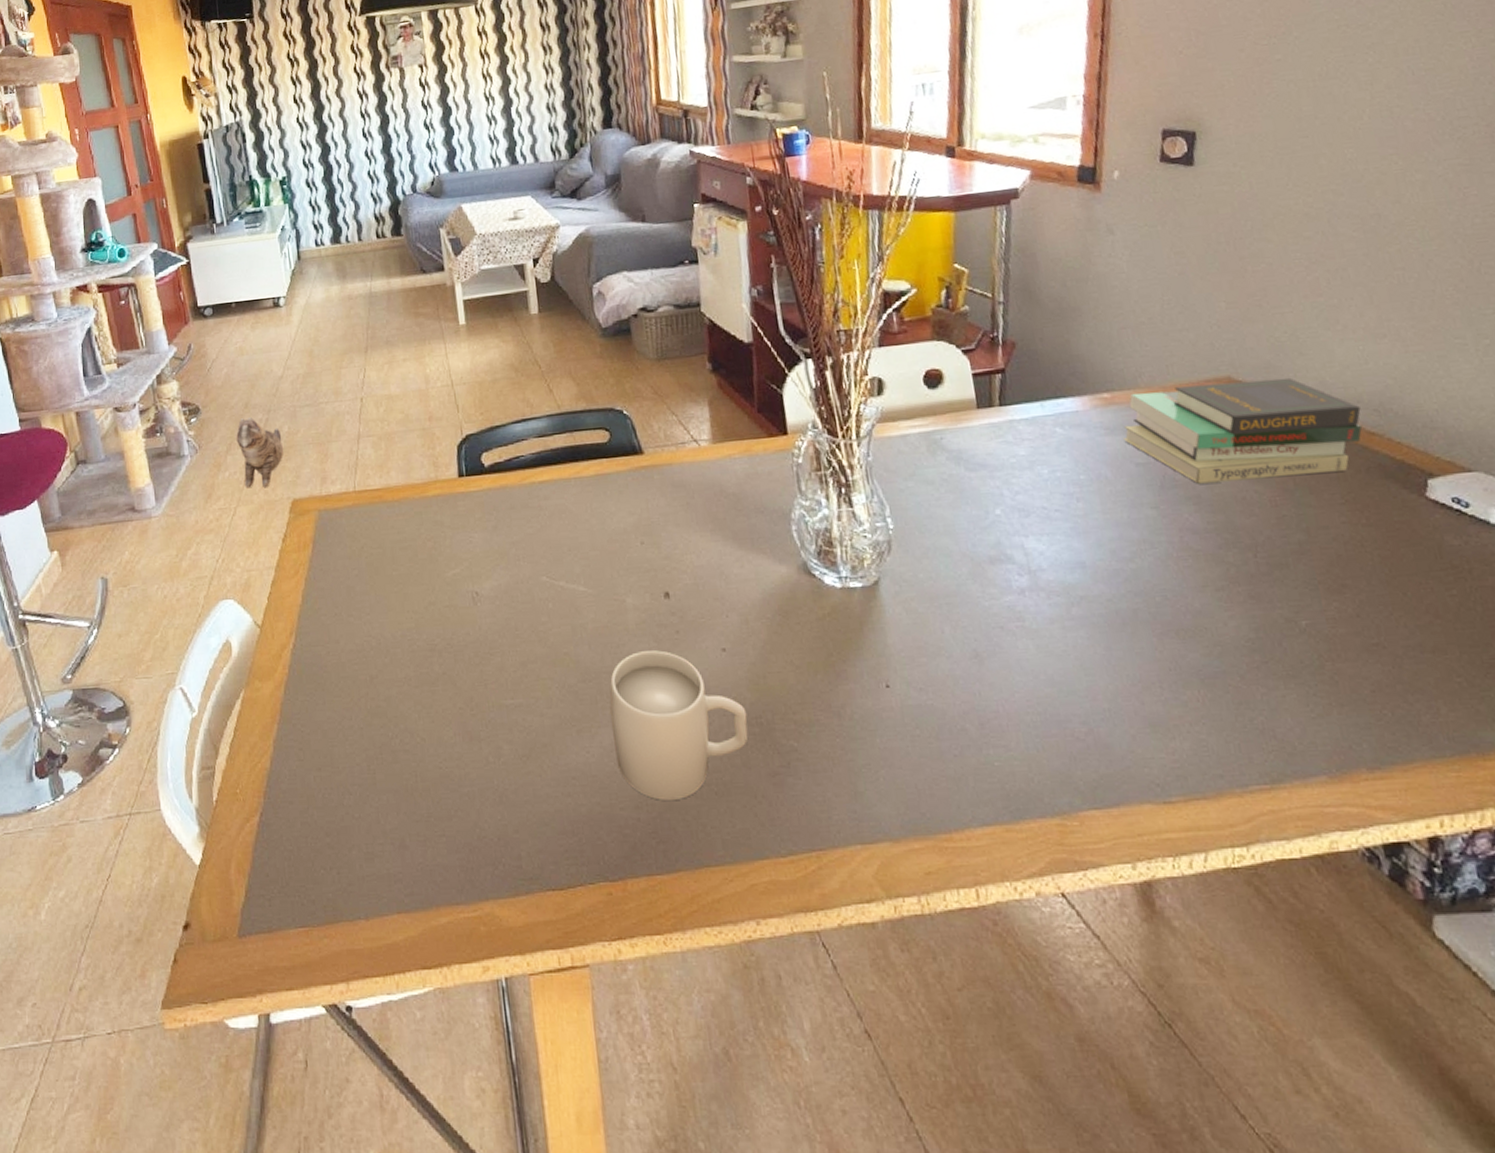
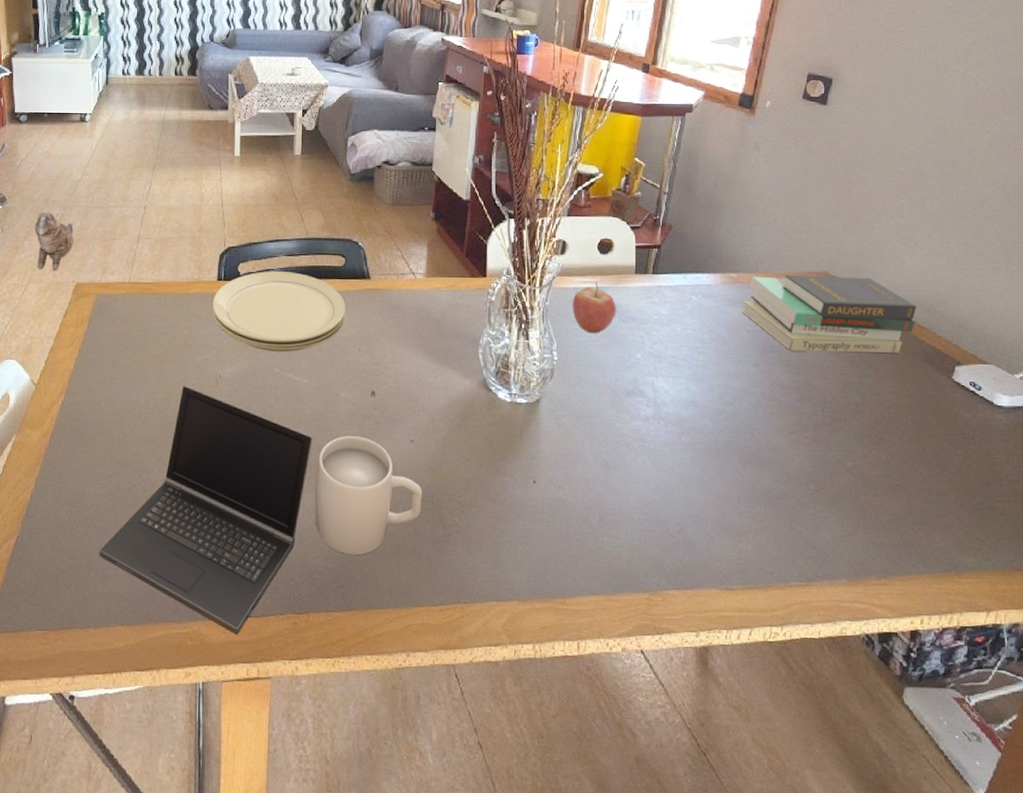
laptop computer: none [360,608,601,914] -> present [99,385,313,635]
plate: none [455,456,621,556] -> present [212,271,346,352]
fruit: none [901,424,961,491] -> present [572,281,616,334]

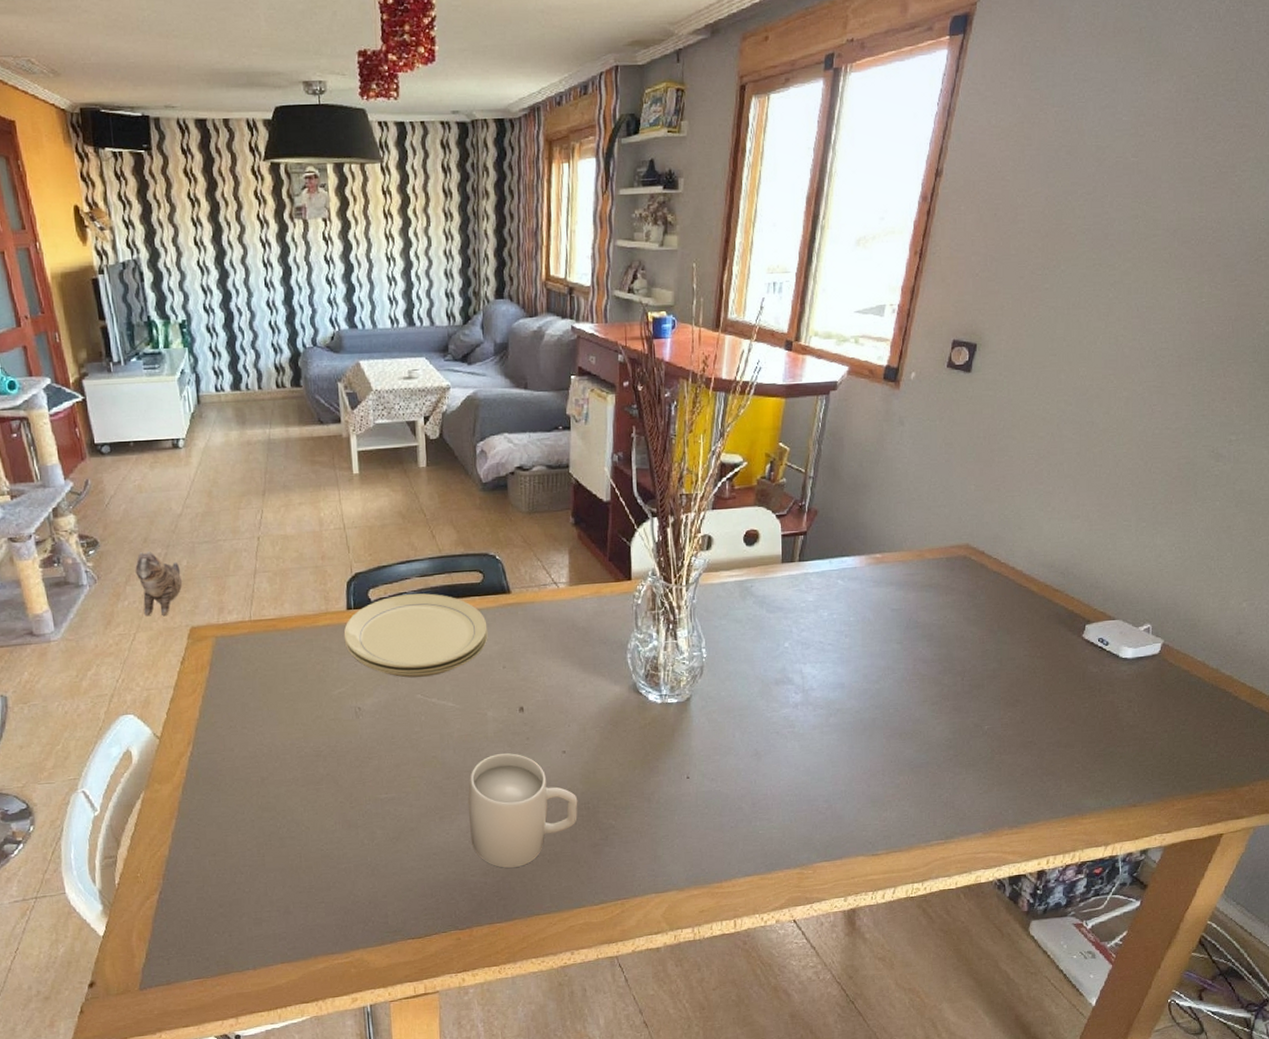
laptop computer: present [99,385,313,635] -> none [250,721,463,957]
fruit: present [572,281,616,334] -> none [719,574,764,628]
books: present [741,275,917,353] -> none [886,546,1052,625]

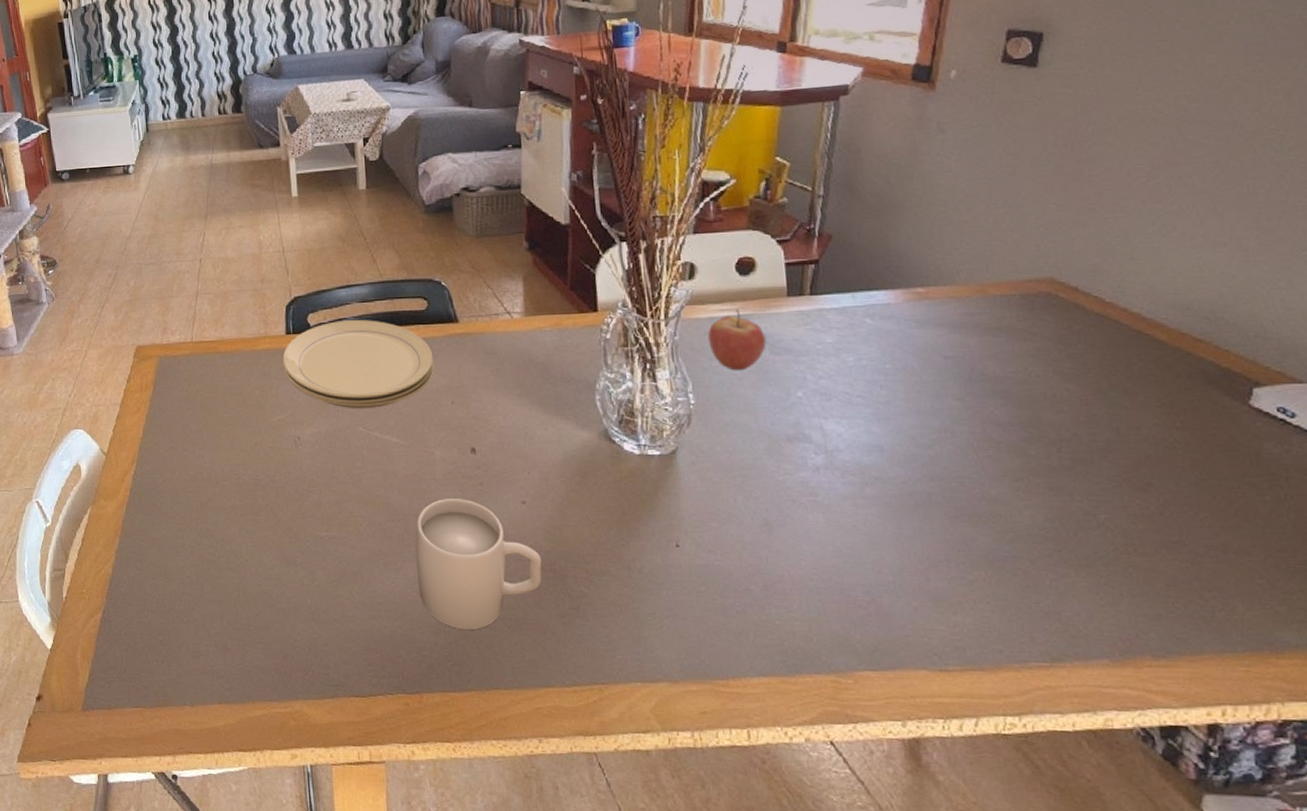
cat: present [135,551,183,617] -> none [88,272,130,334]
fruit: none [719,574,764,628] -> present [708,308,766,371]

